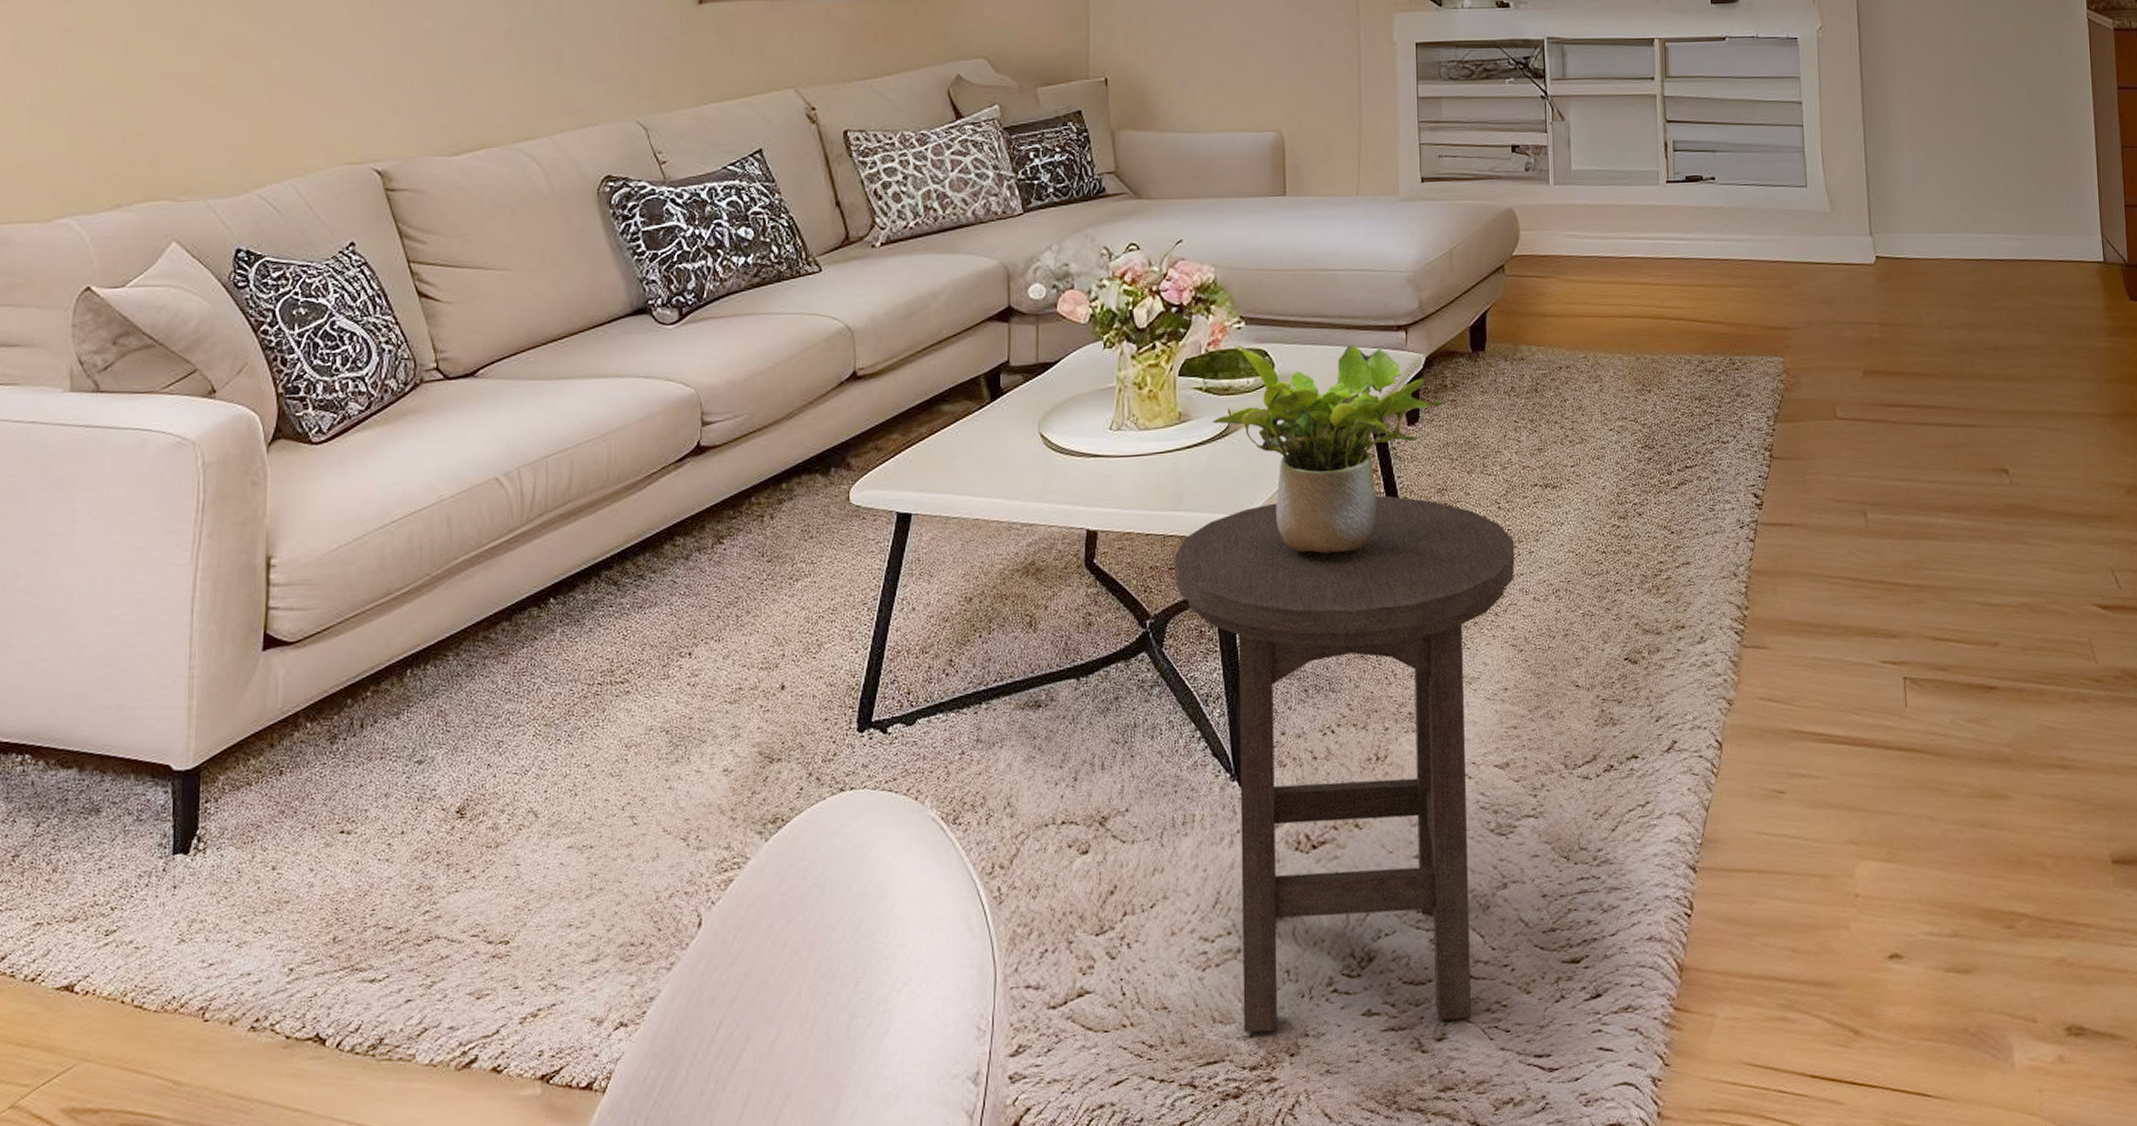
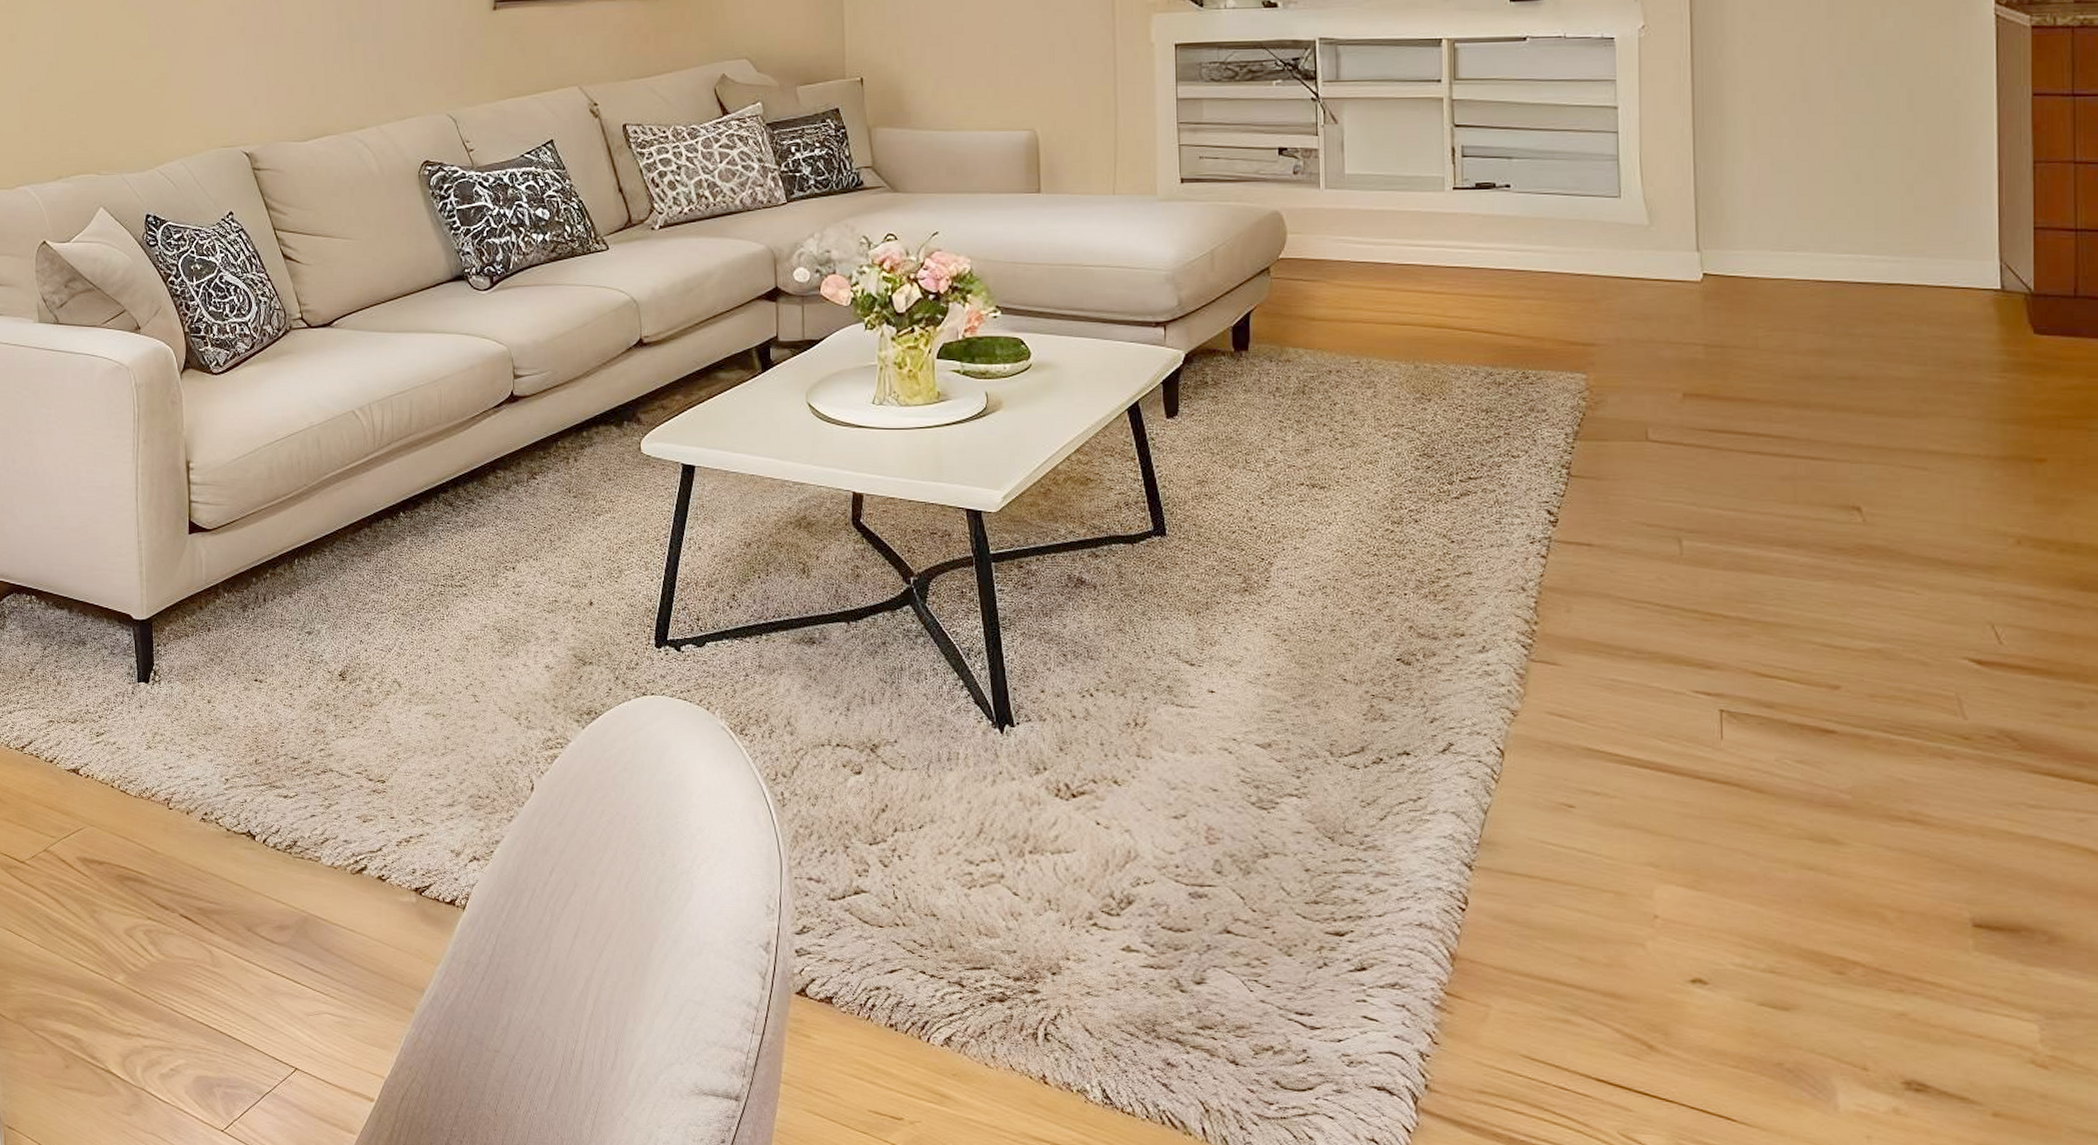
stool: present [1174,495,1515,1033] -> none [935,482,1279,969]
potted plant: present [1212,344,1443,554] -> none [970,333,1203,533]

